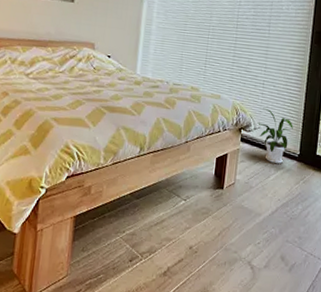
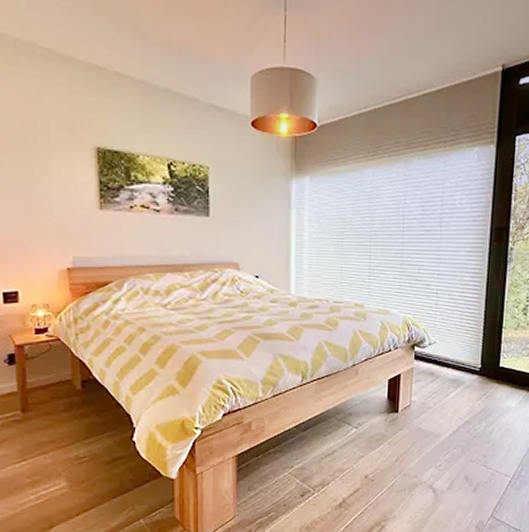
house plant: present [256,107,293,163] -> none [431,320,473,379]

